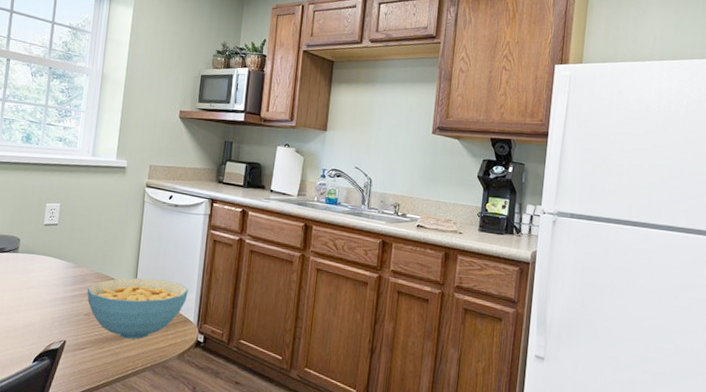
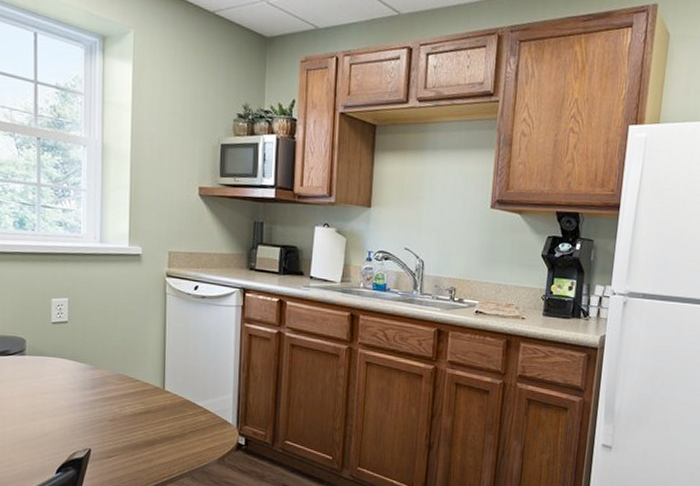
cereal bowl: present [87,277,188,339] -> none [109,378,224,445]

